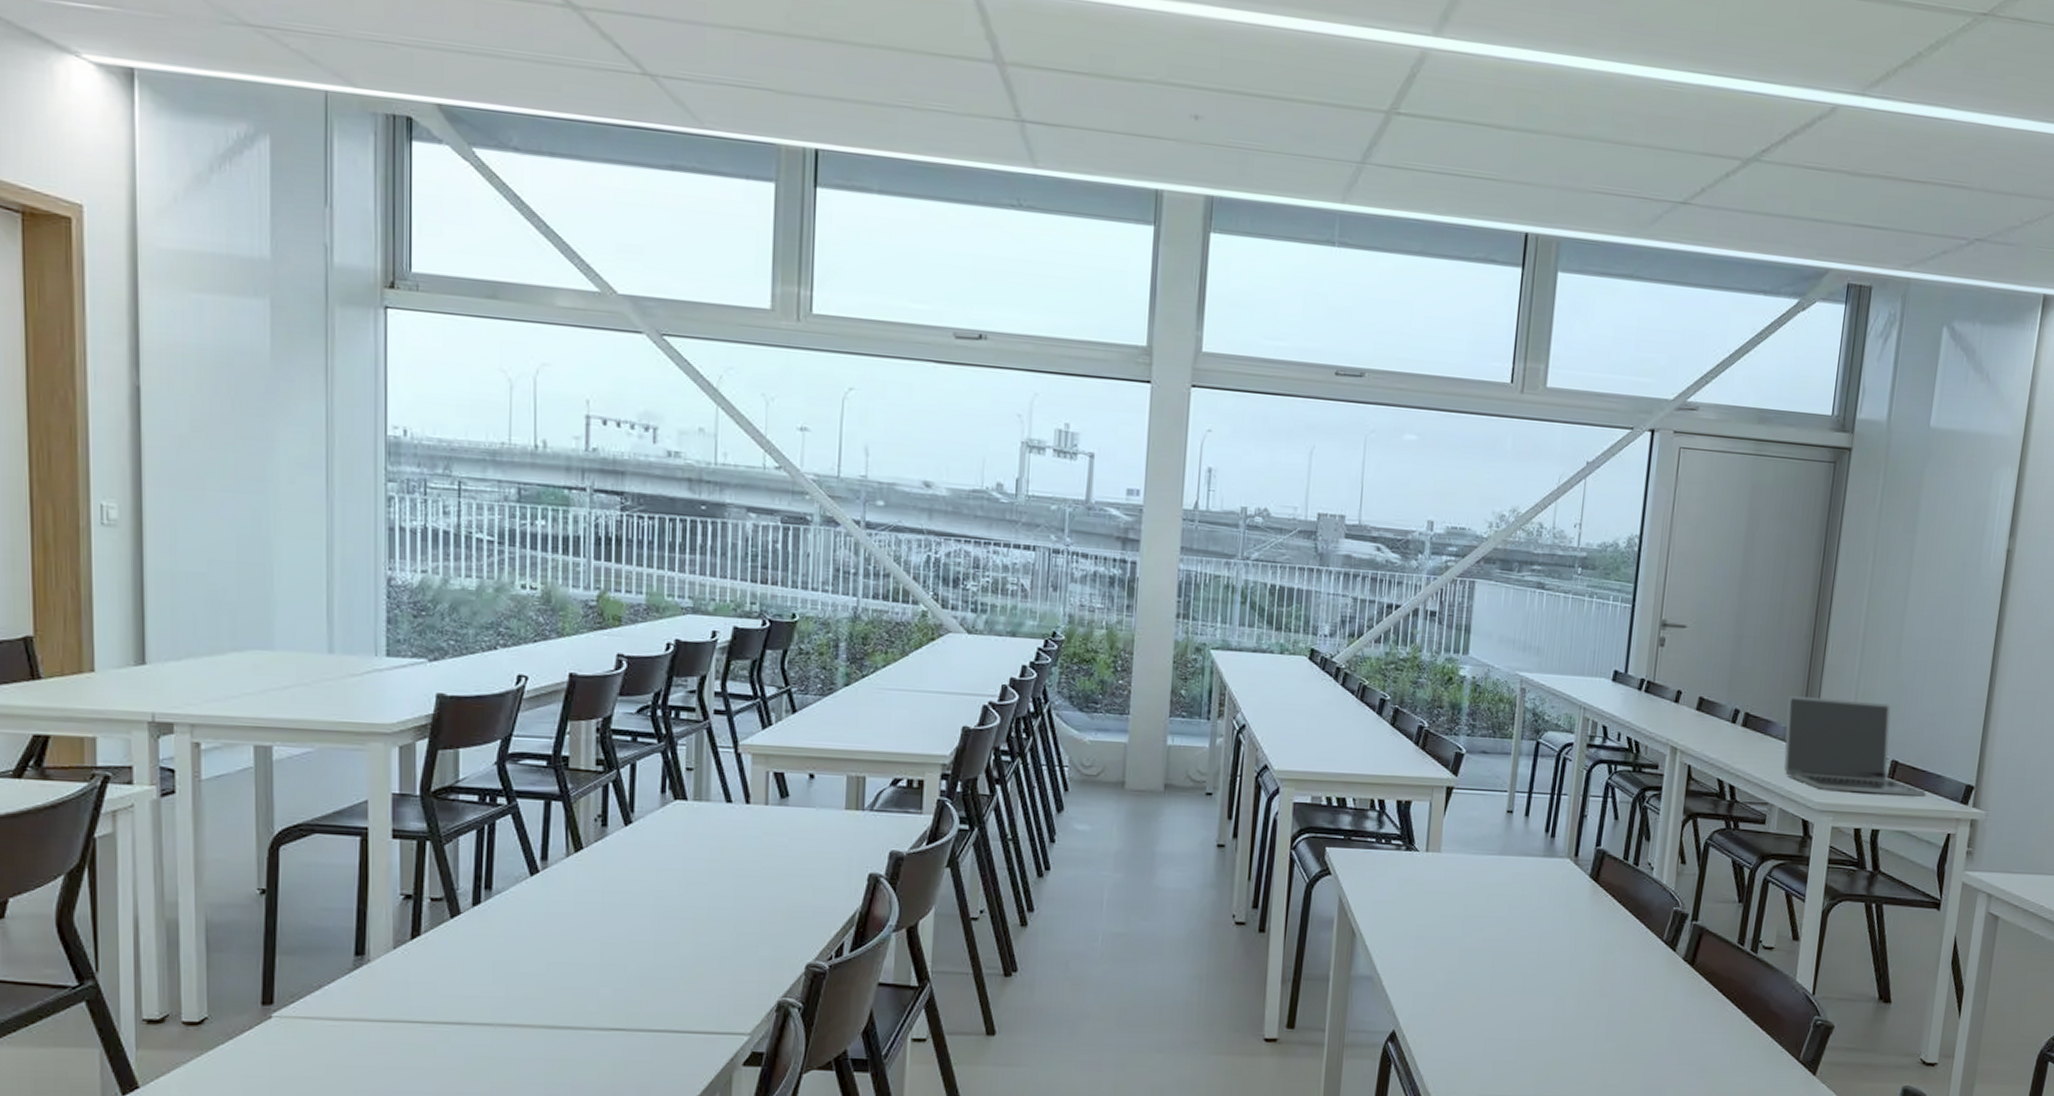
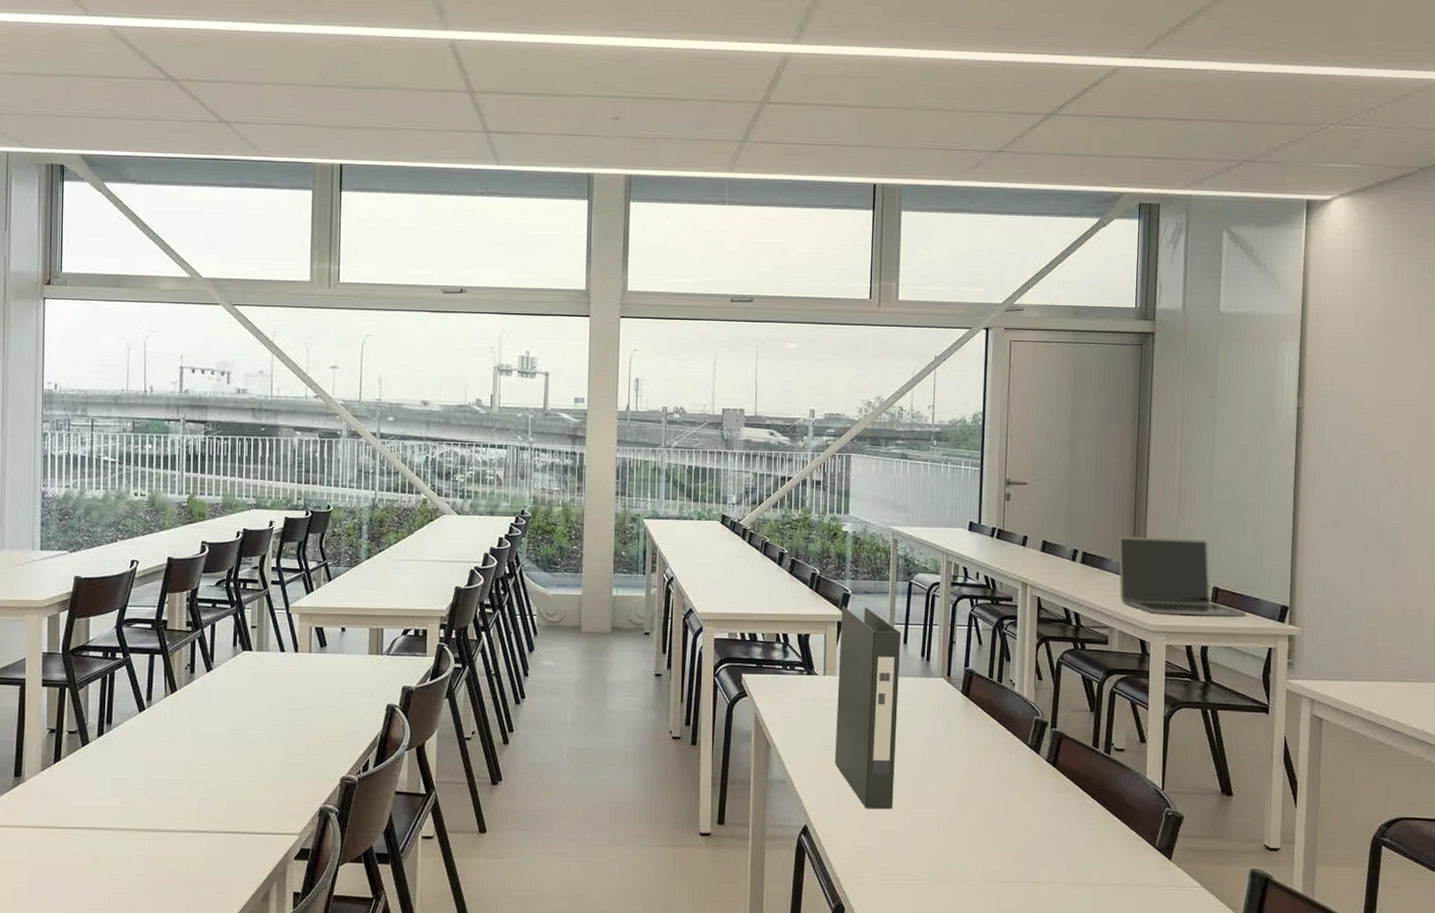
binder: none [1433,767,1523,1014] -> present [835,606,902,810]

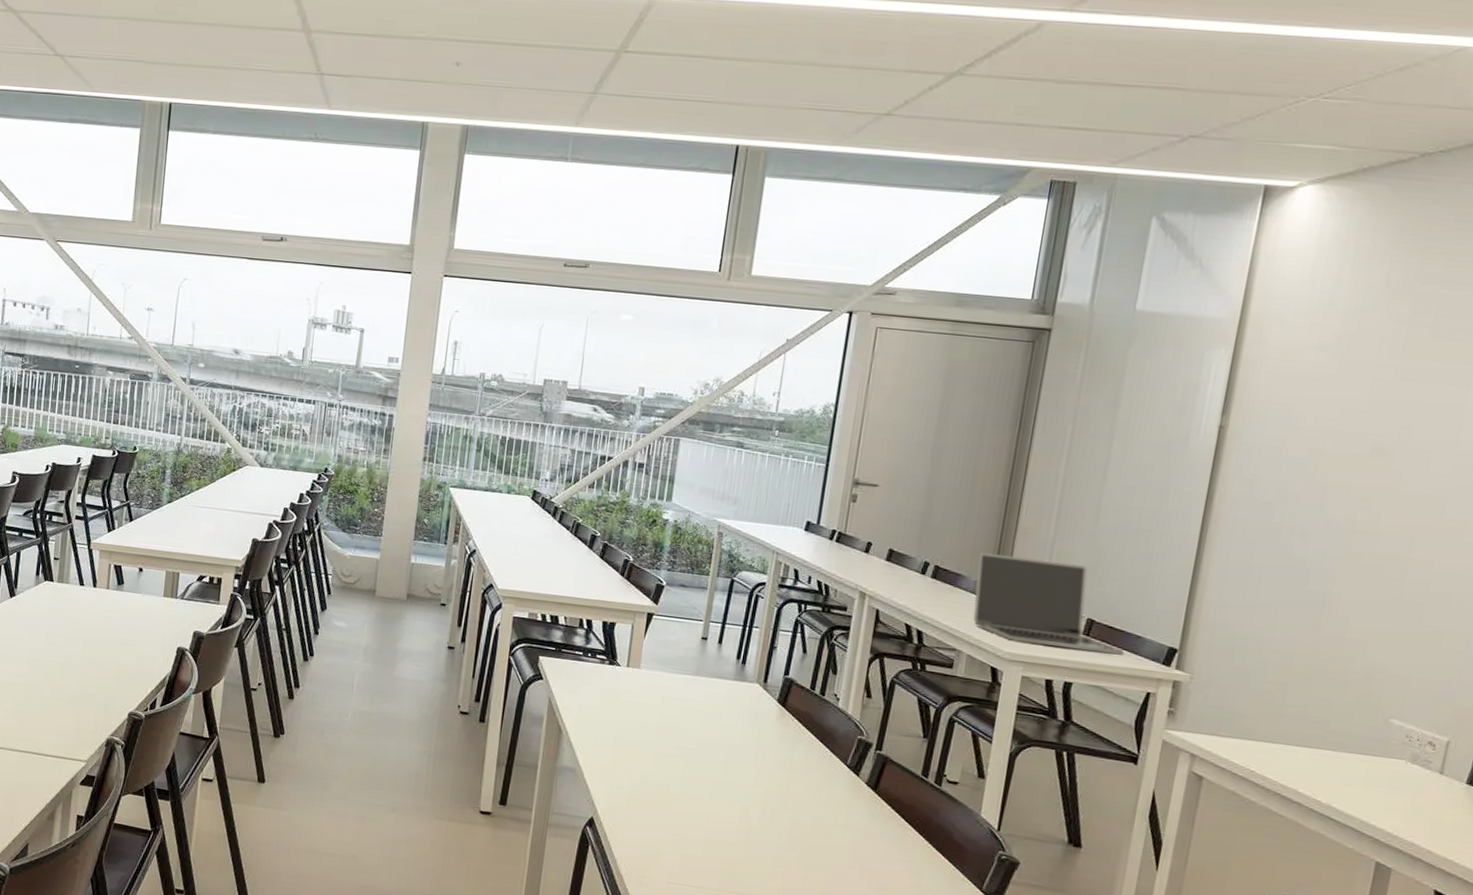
binder: present [835,606,902,810] -> none [630,597,717,813]

